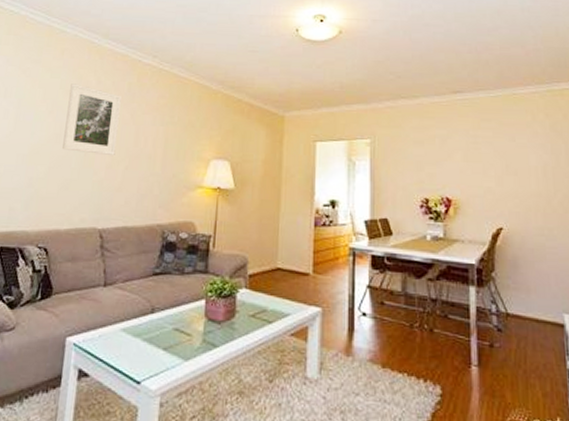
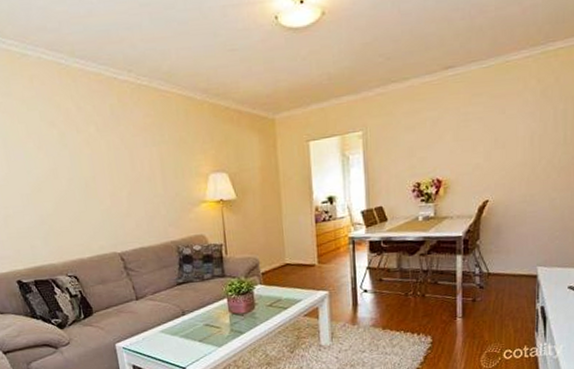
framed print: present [62,83,121,155] -> none [50,113,115,184]

